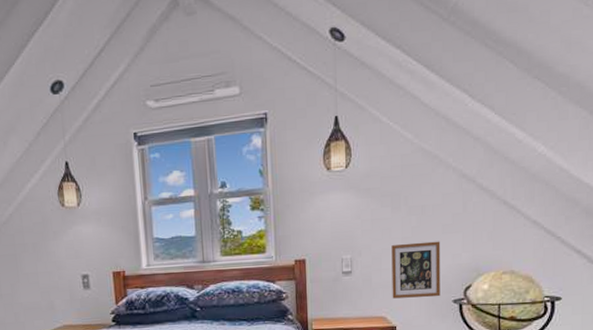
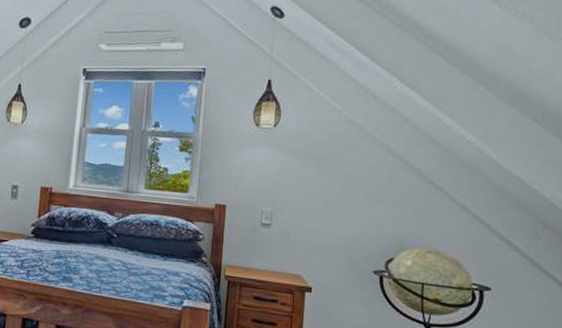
picture frame: present [391,241,441,299] -> none [310,205,363,265]

